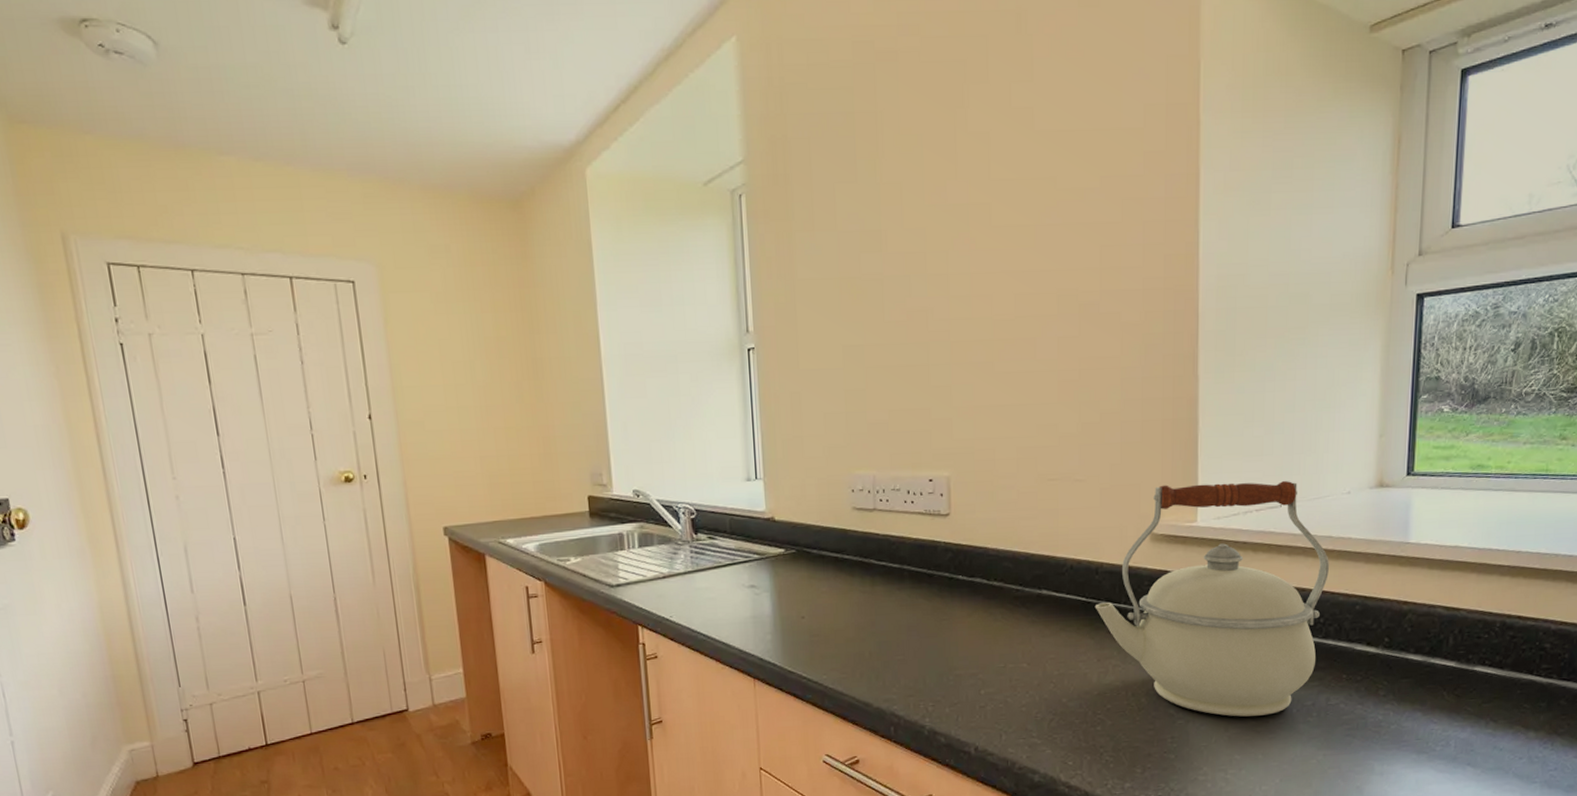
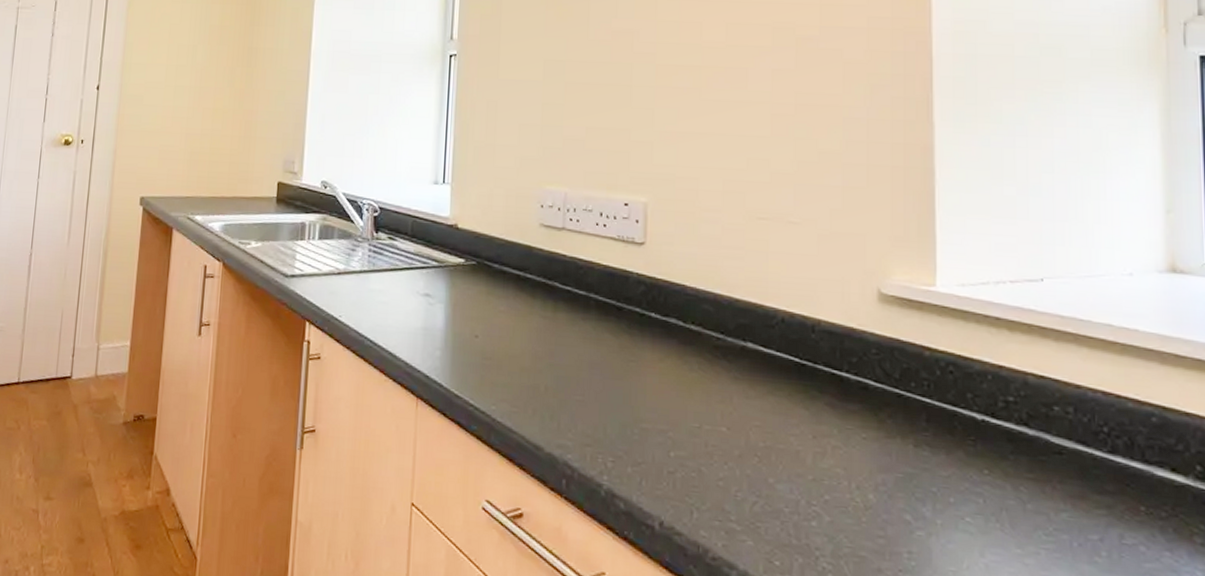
kettle: present [1094,480,1329,717] -> none [810,239,1111,544]

